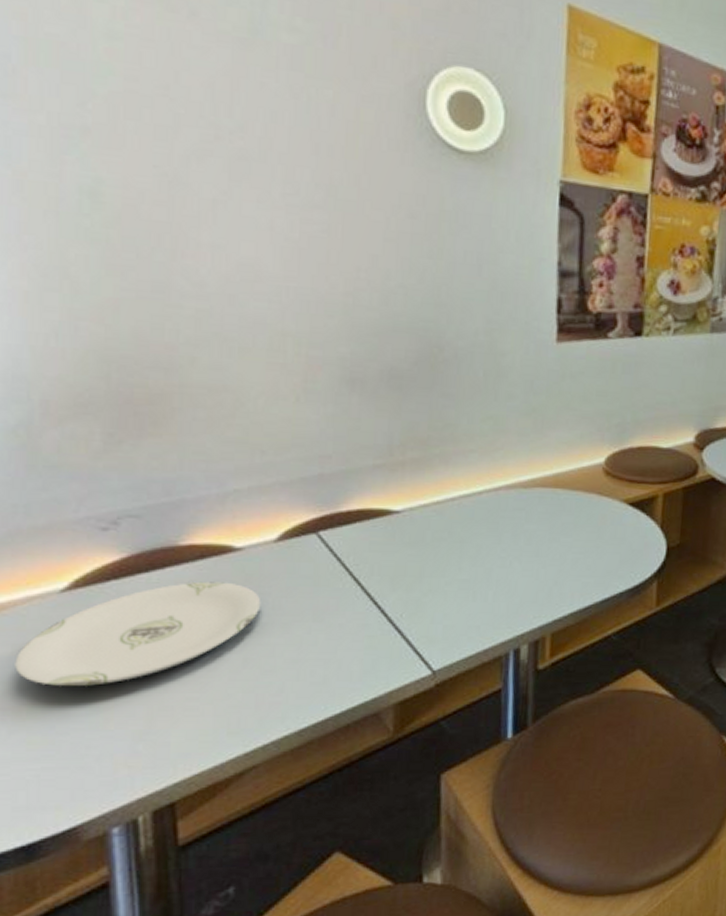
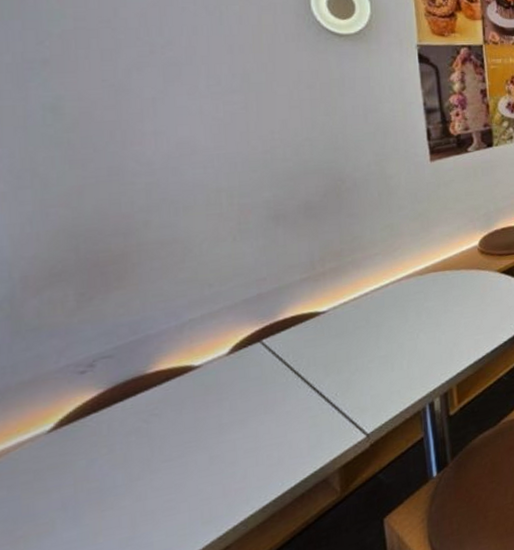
plate: present [15,581,261,686] -> none [11,395,221,516]

